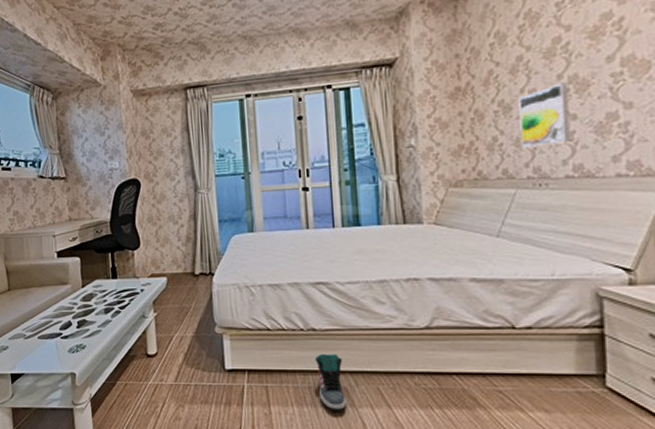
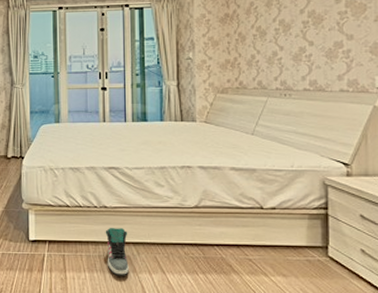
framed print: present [519,82,571,148] -> none [272,16,308,65]

